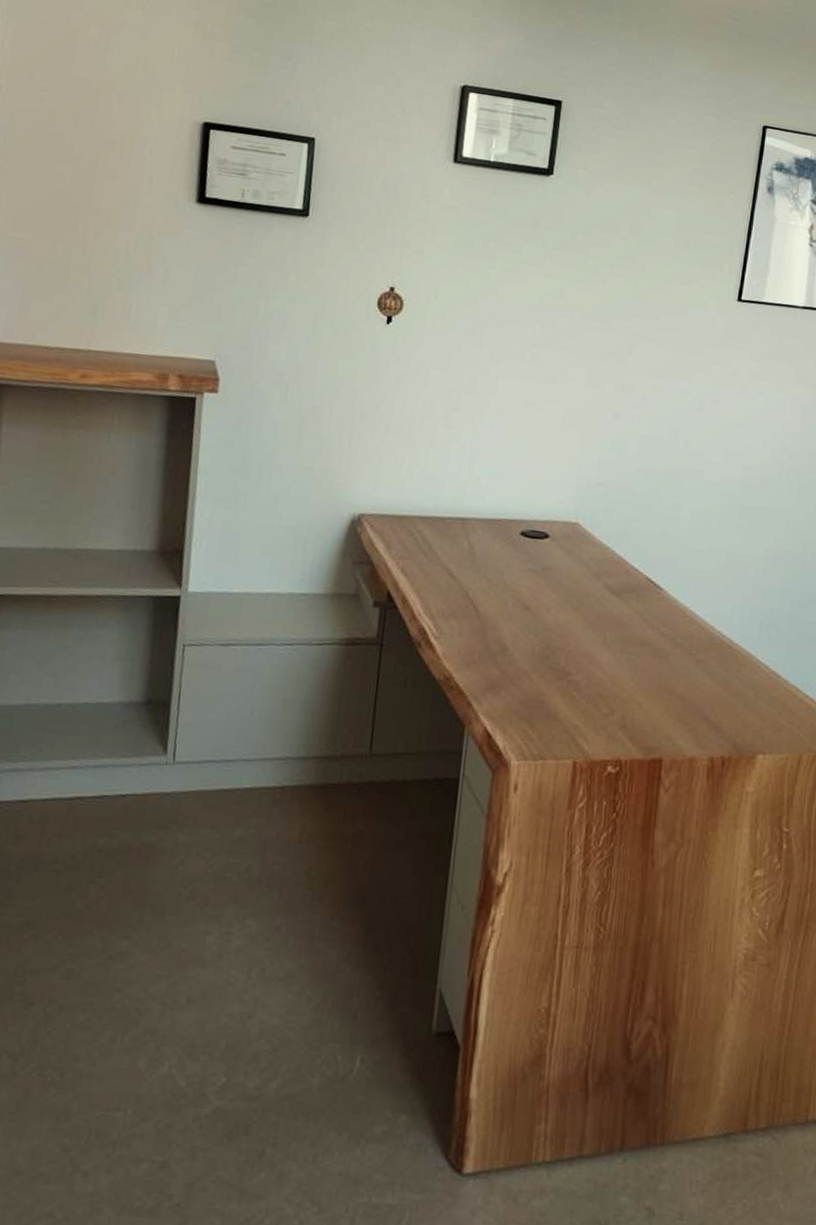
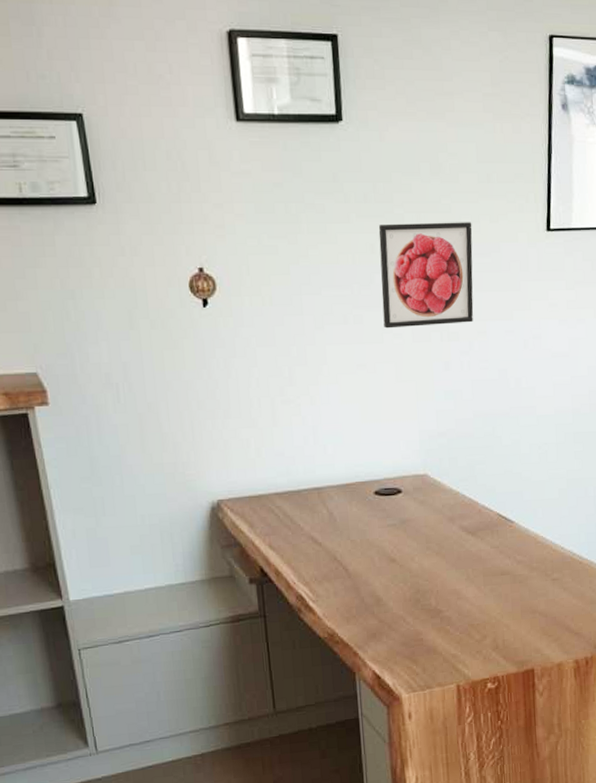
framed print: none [559,272,664,378] -> present [378,222,474,329]

